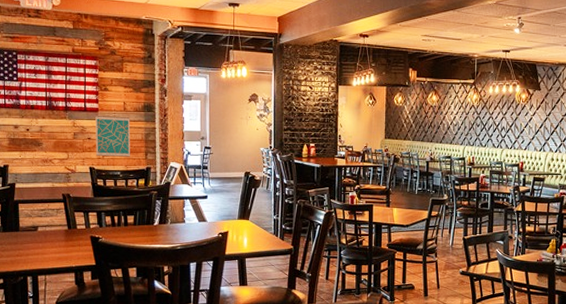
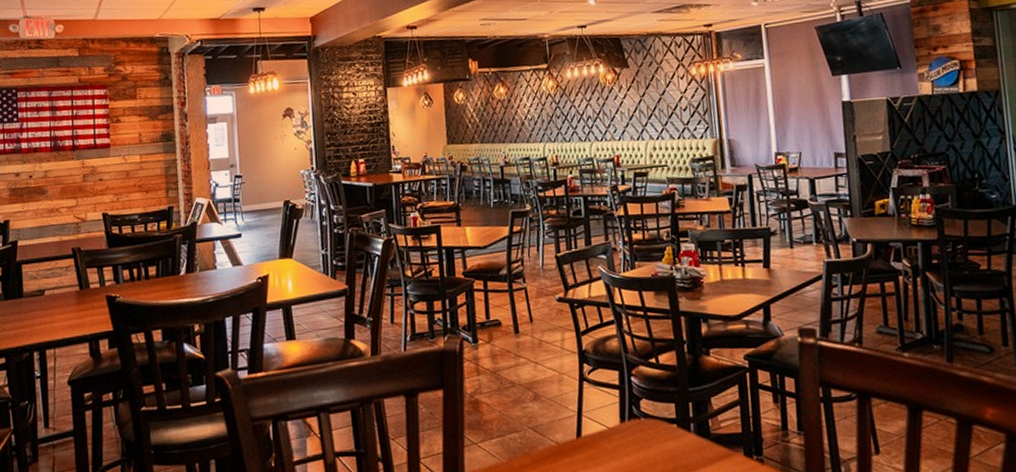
wall art: present [95,115,131,157] -> none [107,149,150,200]

